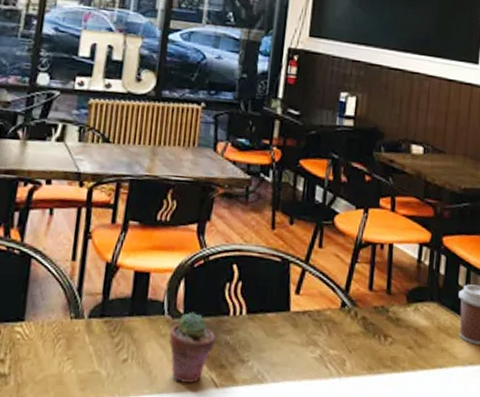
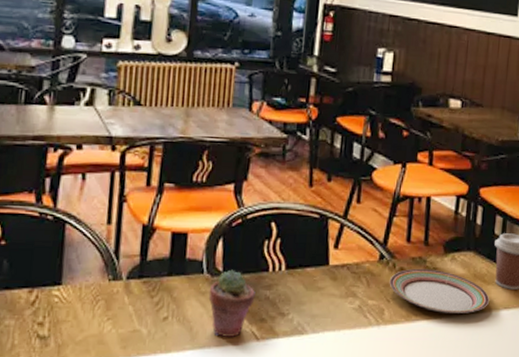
plate: none [351,318,454,368] -> present [389,268,490,313]

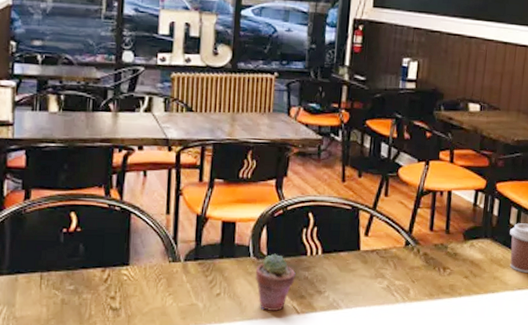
plate: present [389,268,490,313] -> none [414,253,505,293]

